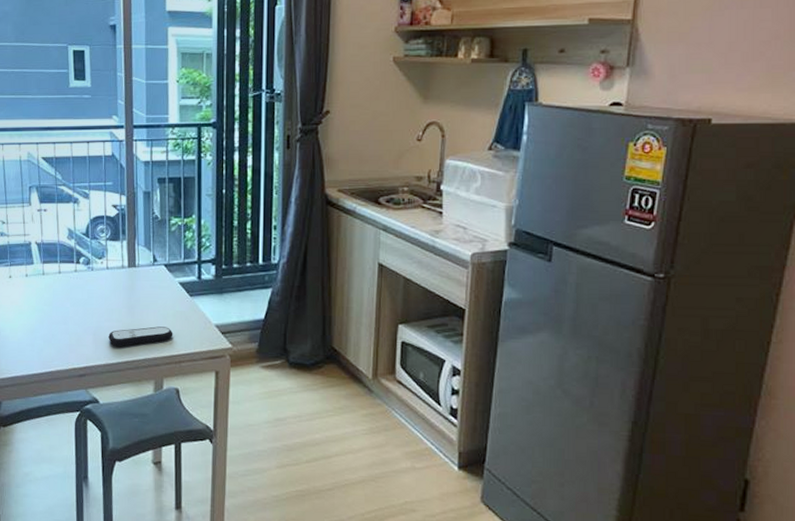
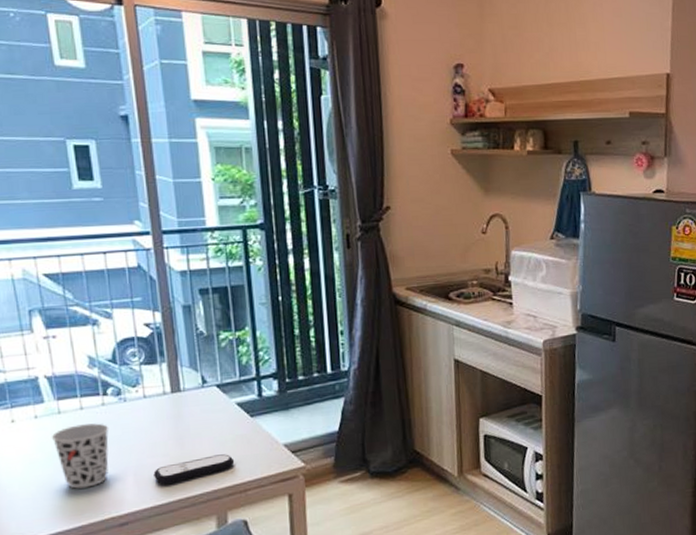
cup: none [36,286,79,340] -> present [51,423,109,489]

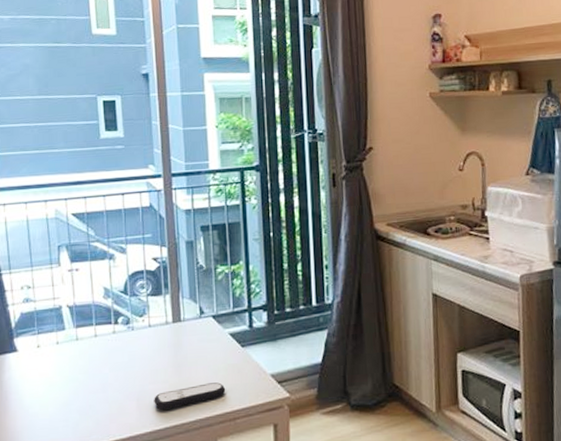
cup: present [51,423,109,489] -> none [69,350,118,412]

